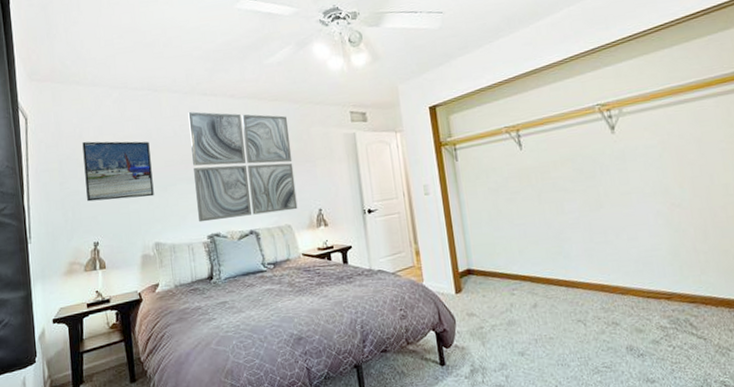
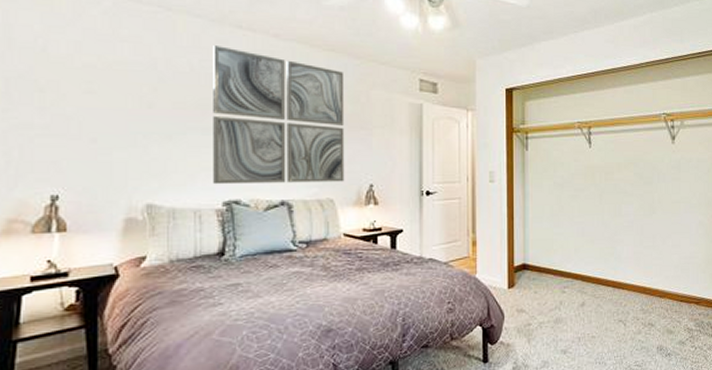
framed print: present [82,141,154,202] -> none [46,57,152,145]

